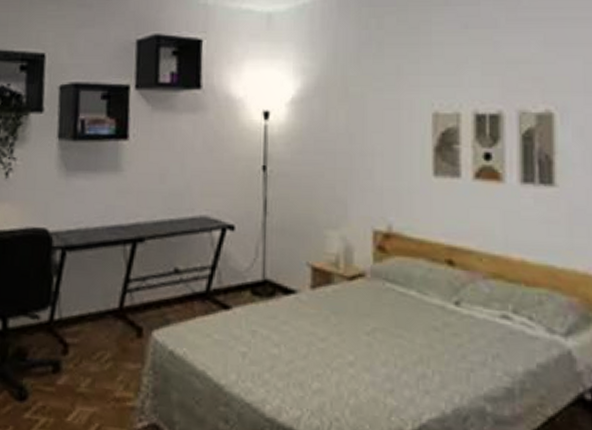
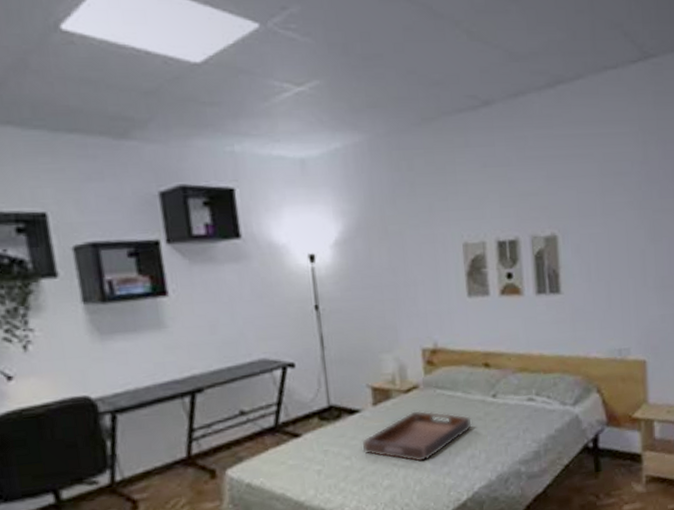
serving tray: none [293,304,426,369] -> present [361,410,472,462]

